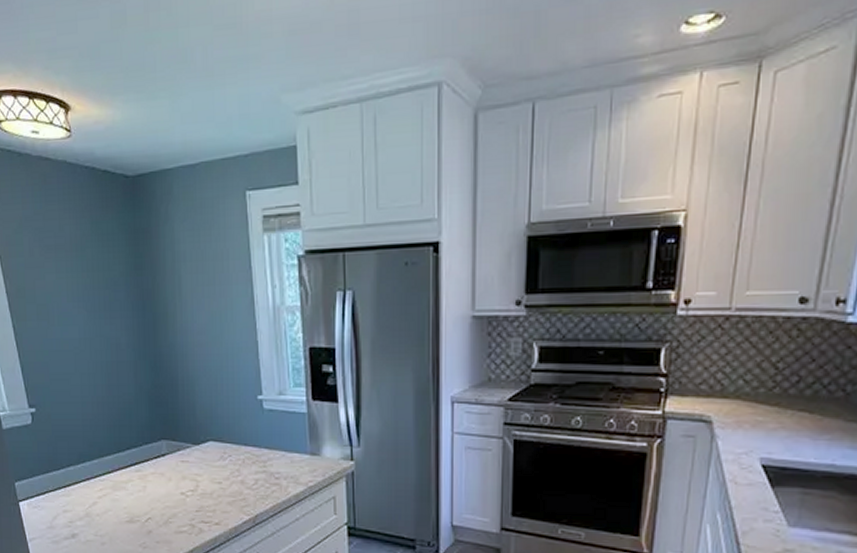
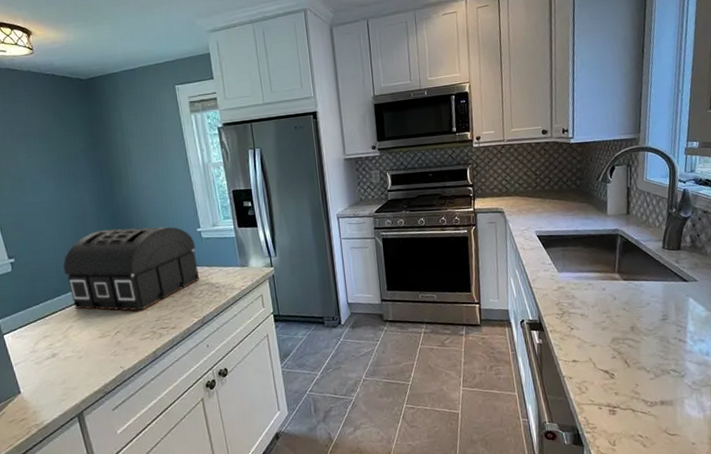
treasure chest: none [91,384,256,495] -> present [63,227,200,311]

